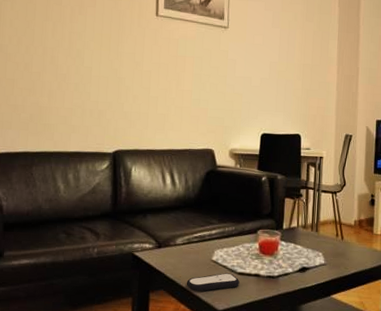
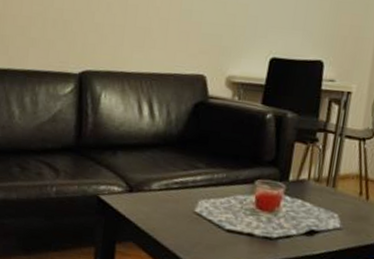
remote control: present [186,273,240,292] -> none [160,228,228,248]

